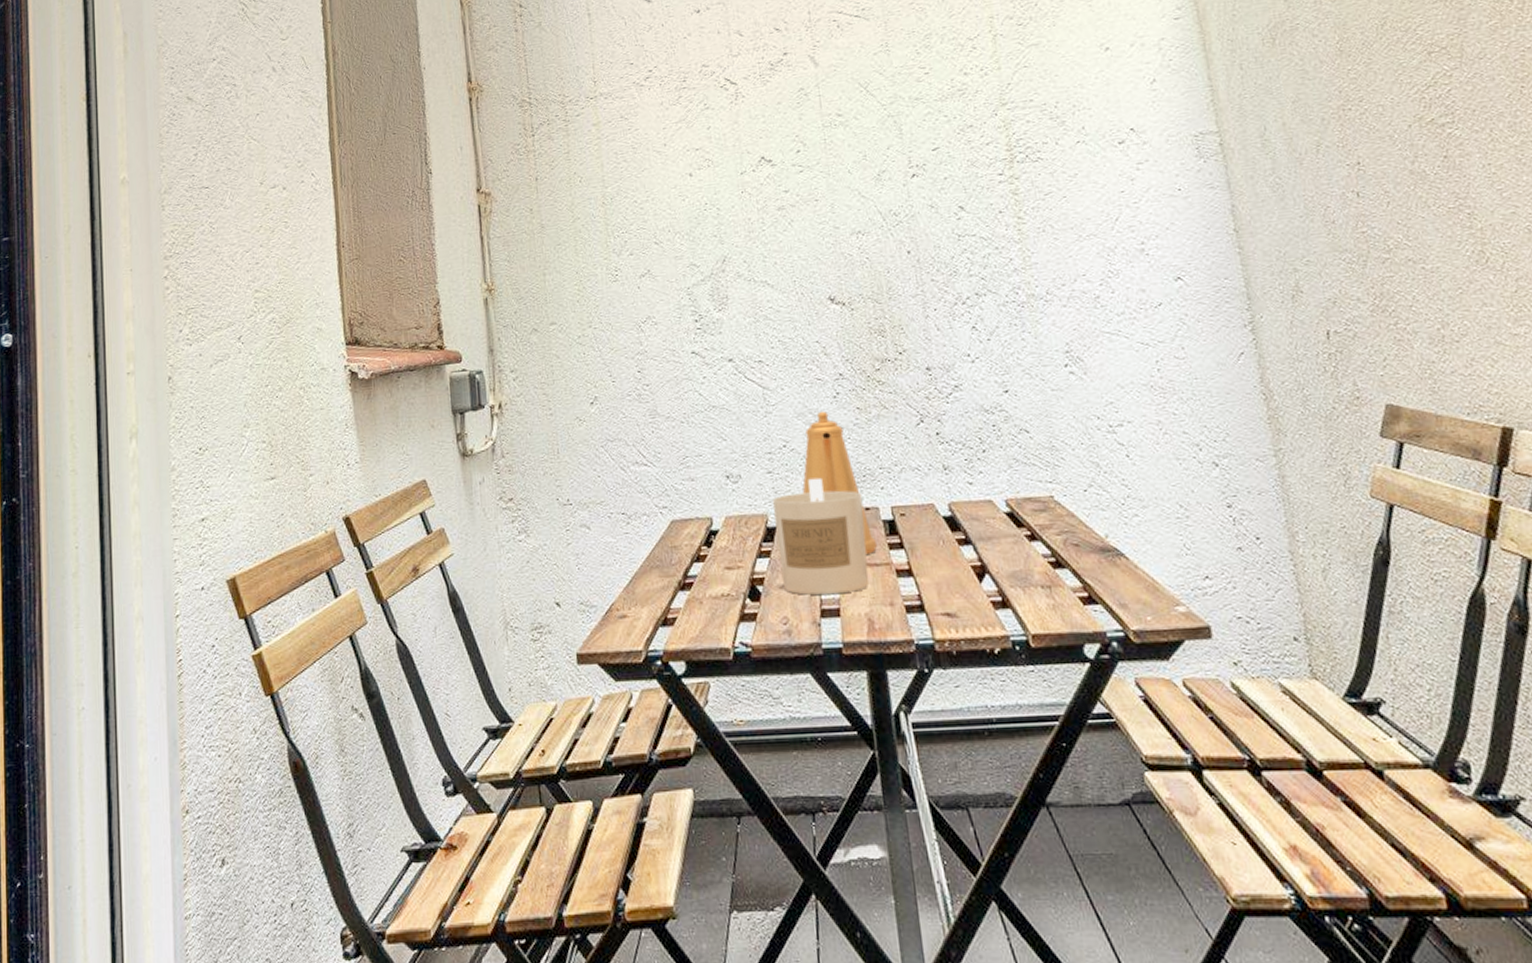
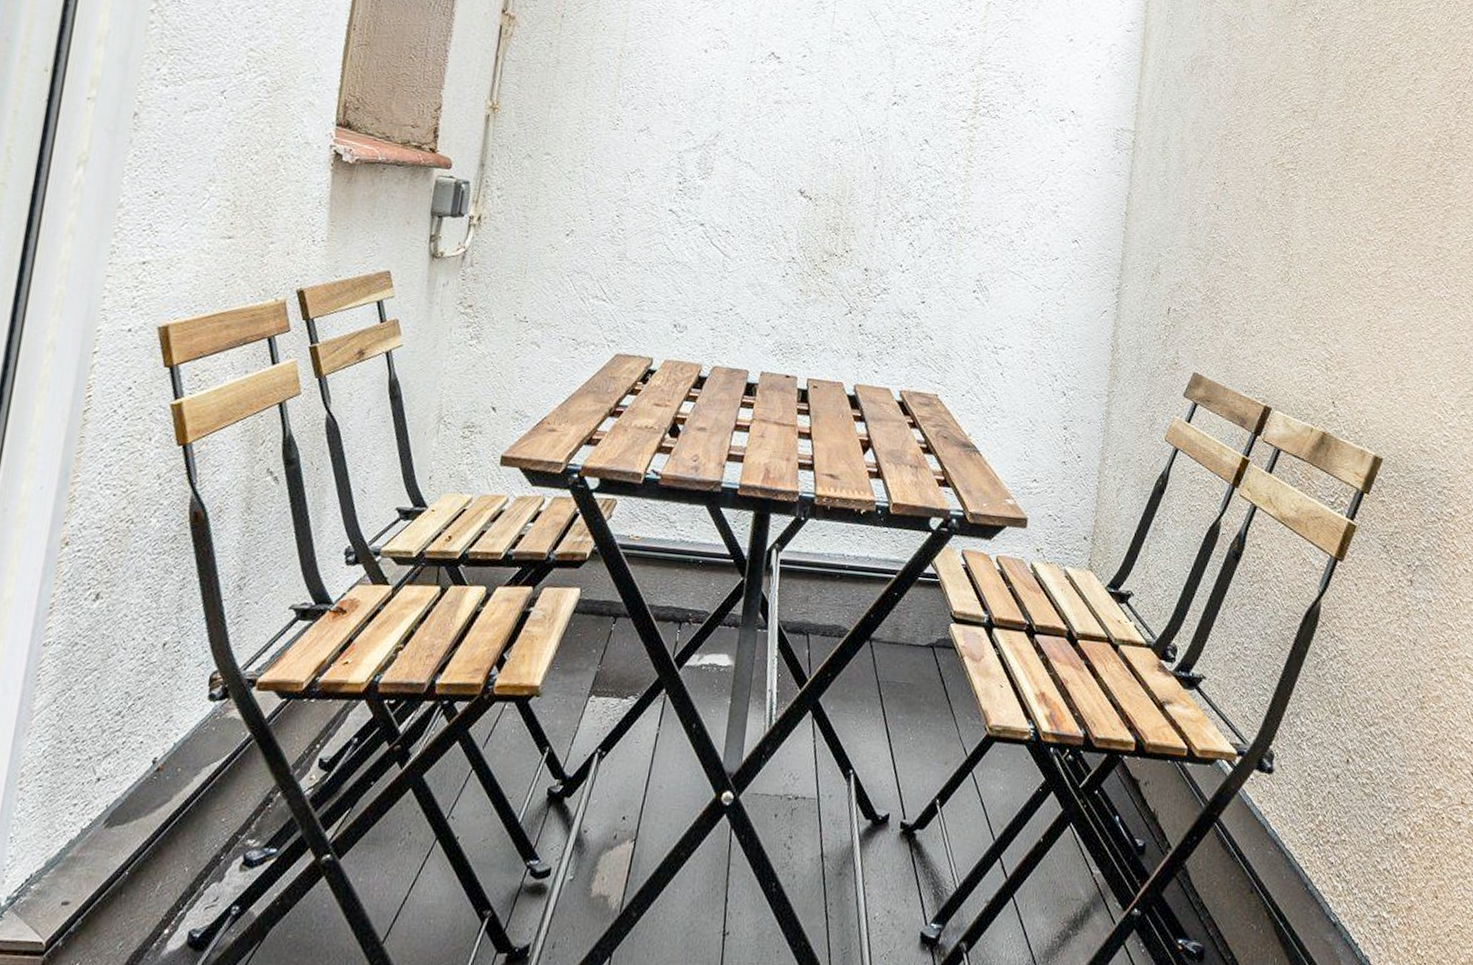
candle: present [773,478,870,596] -> none [700,341,786,444]
coffee pot: present [802,411,878,554] -> none [737,286,789,415]

